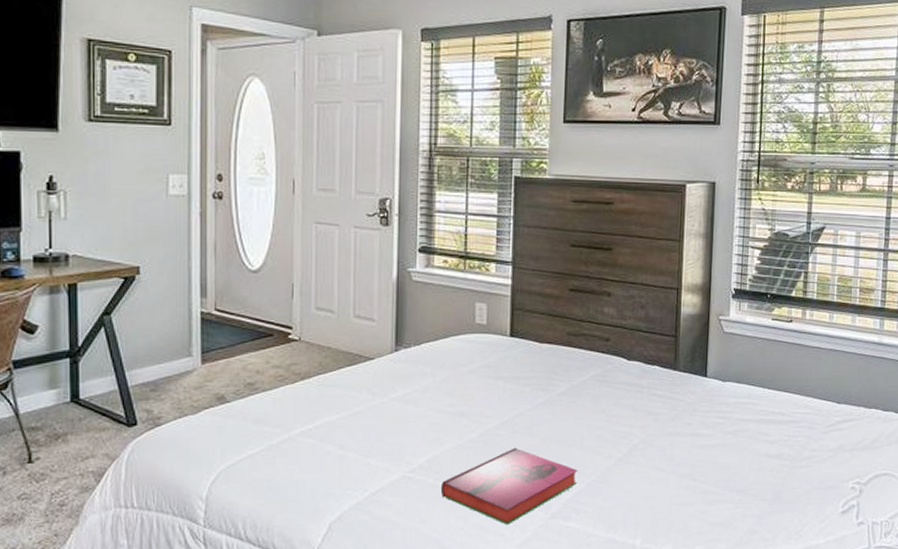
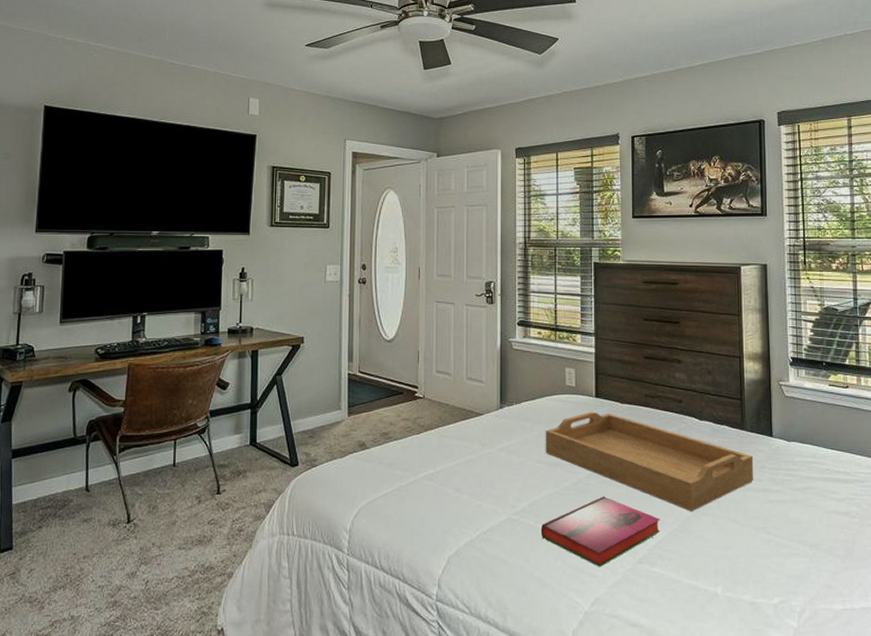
serving tray: none [448,353,685,460] -> present [545,411,754,511]

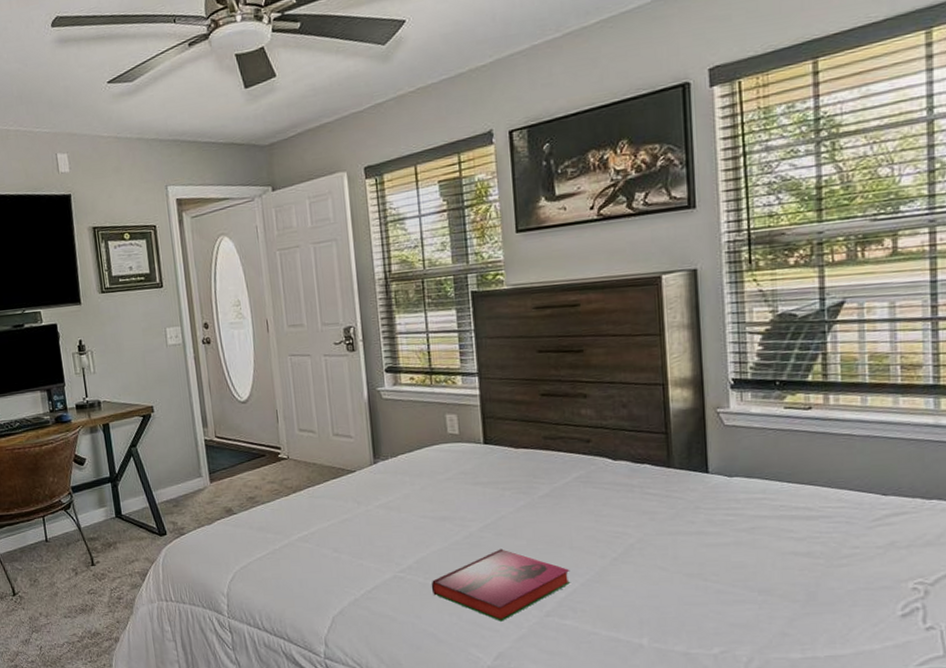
serving tray: present [545,411,754,511] -> none [427,459,686,560]

